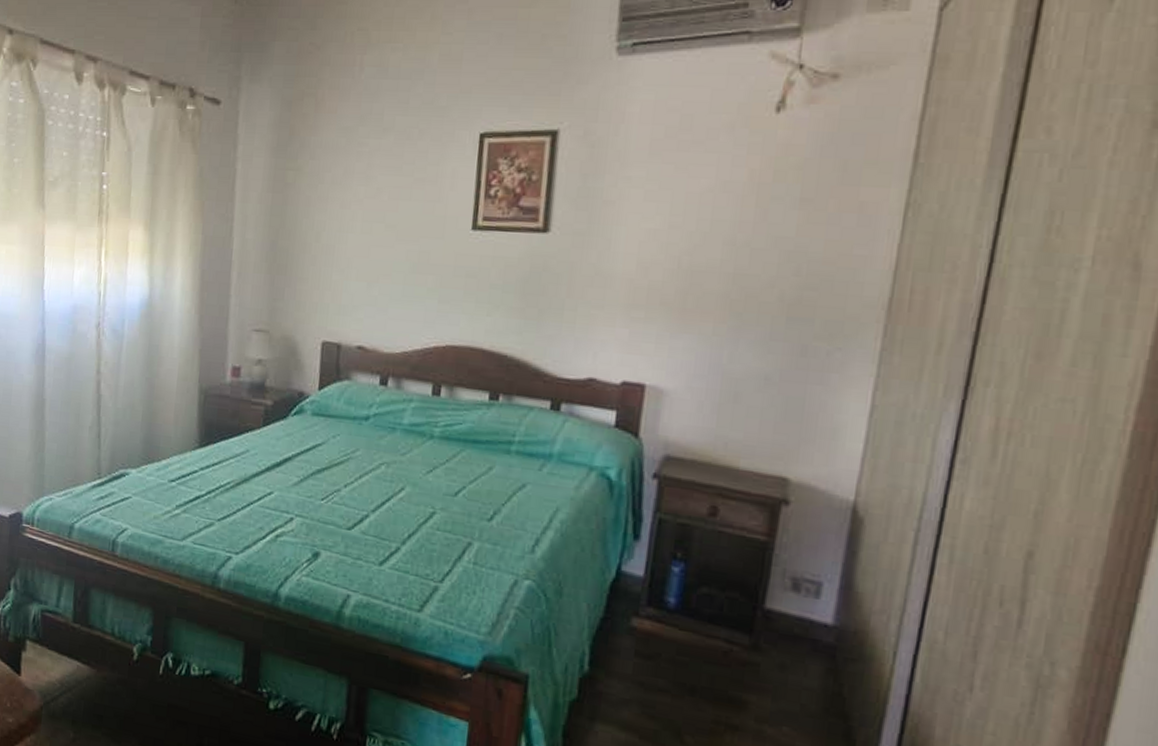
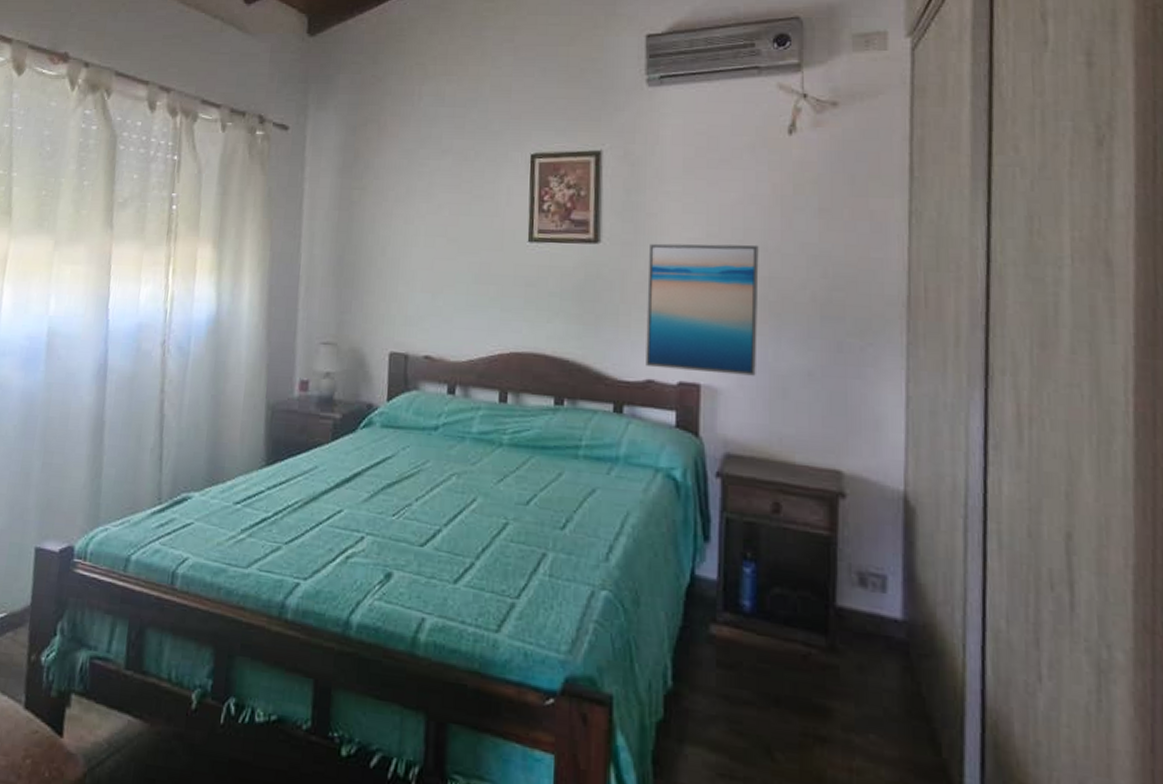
wall art: none [588,234,726,378] -> present [646,243,759,376]

